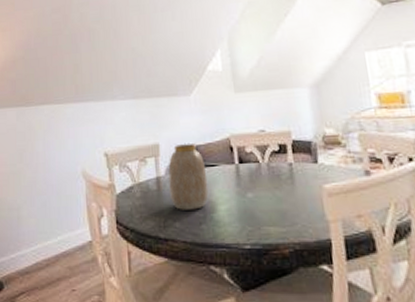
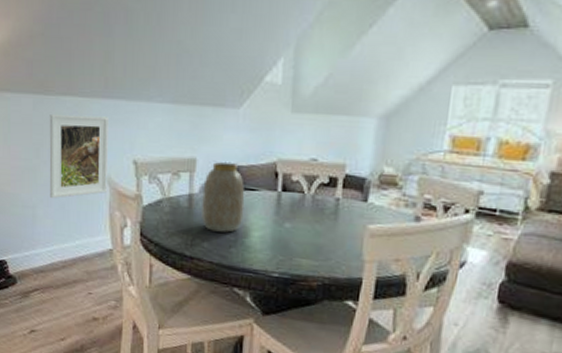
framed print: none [30,118,84,197] -> present [49,113,109,198]

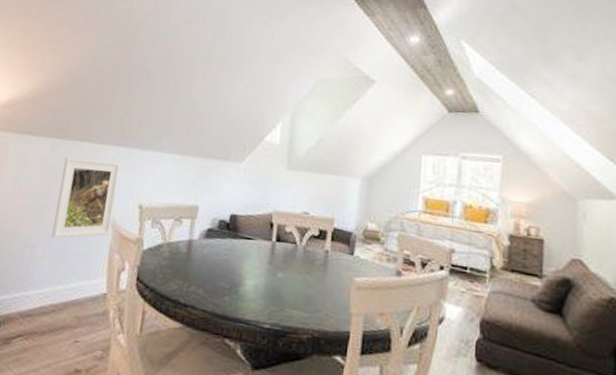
vase: present [201,162,245,233] -> none [198,210,242,281]

